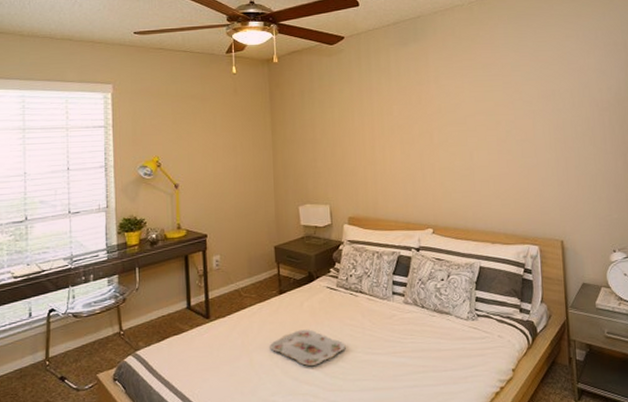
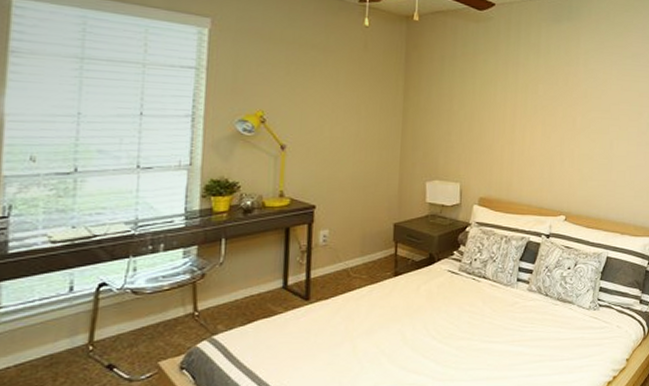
serving tray: present [270,329,346,366] -> none [377,315,462,354]

